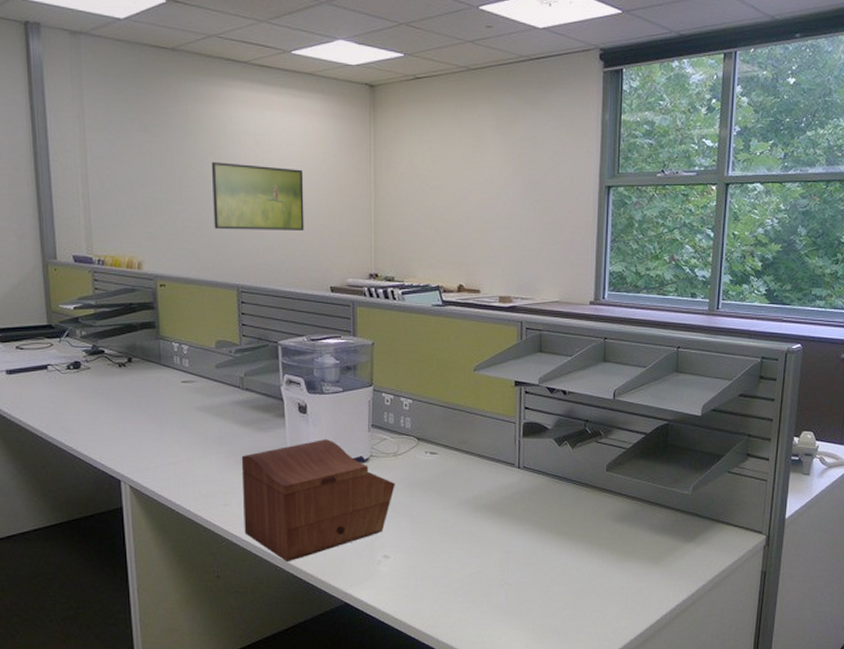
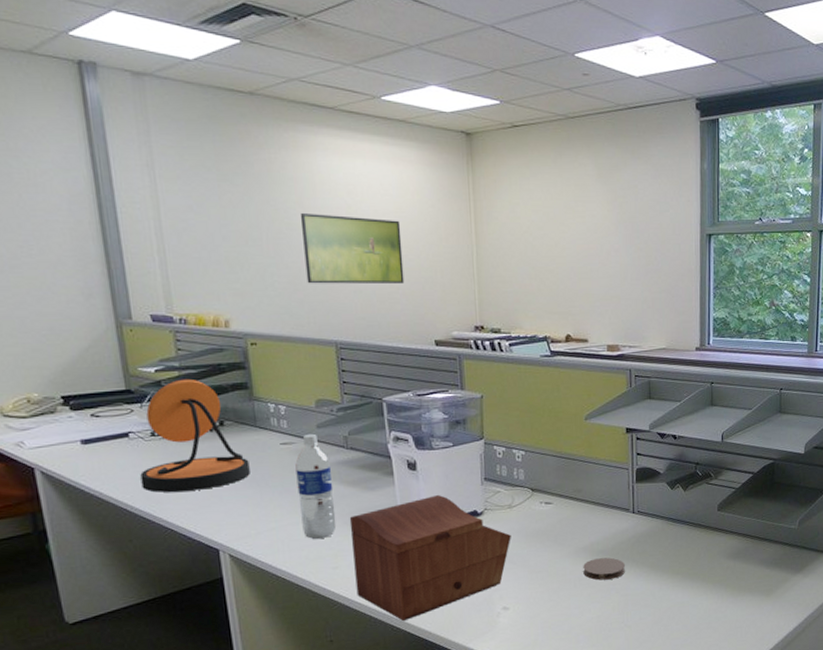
desk lamp: none [55,316,153,424] -> present [140,378,250,493]
water bottle: none [194,373,229,475] -> present [295,433,337,539]
coaster: none [465,512,509,535] -> present [583,557,626,581]

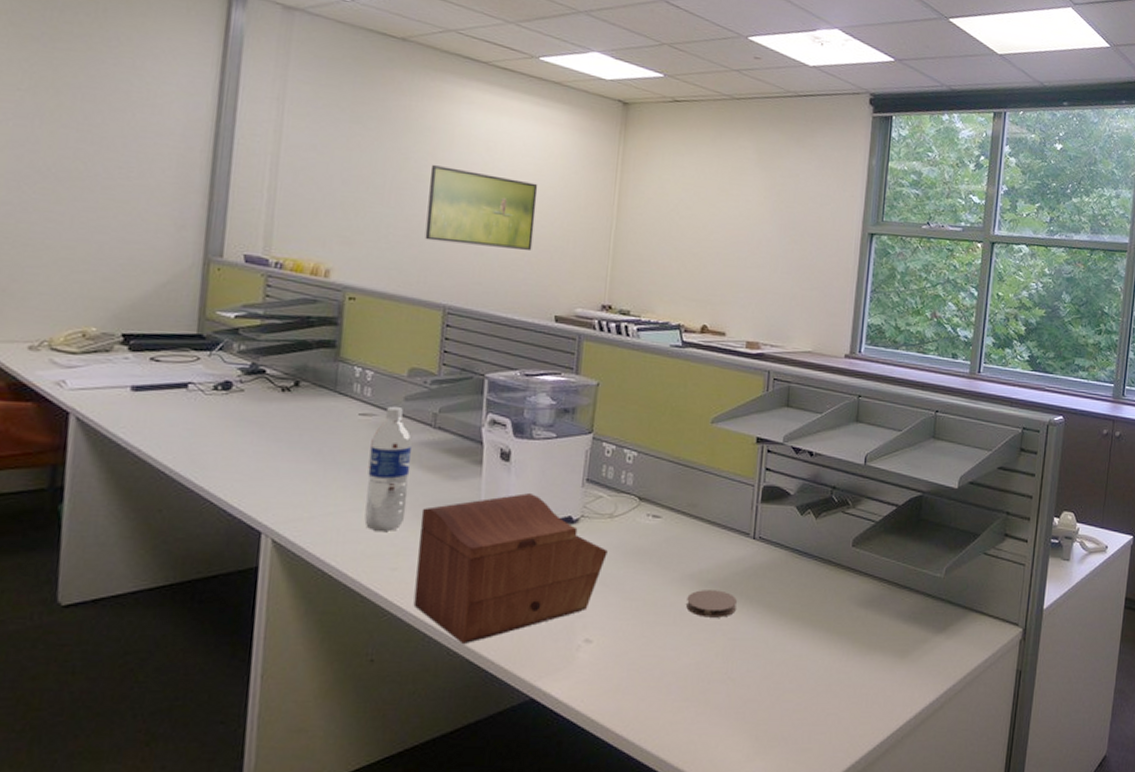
desk lamp: present [140,378,250,493] -> none [188,329,319,459]

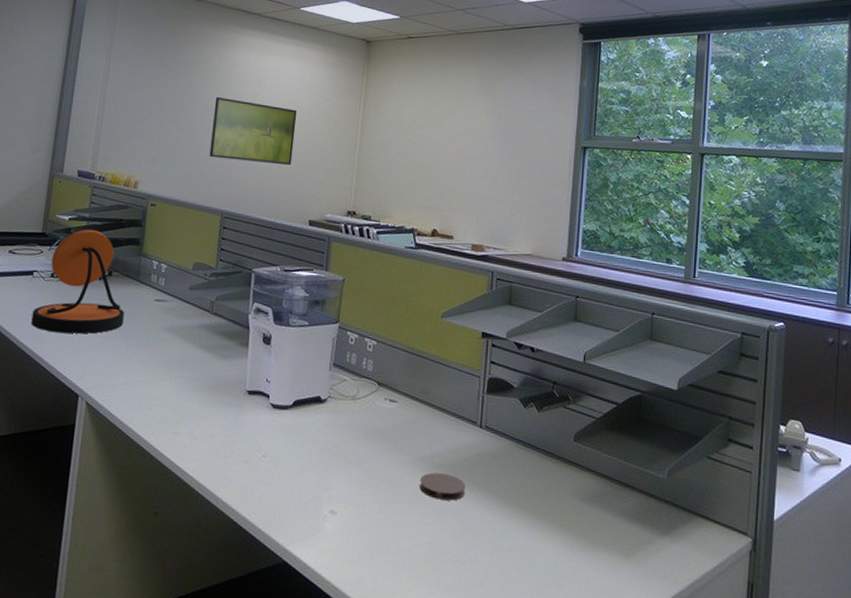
desk lamp: none [188,329,319,459] -> present [31,229,125,334]
water bottle: present [364,406,412,531] -> none [155,294,194,401]
sewing box: present [413,493,608,645] -> none [190,373,351,506]

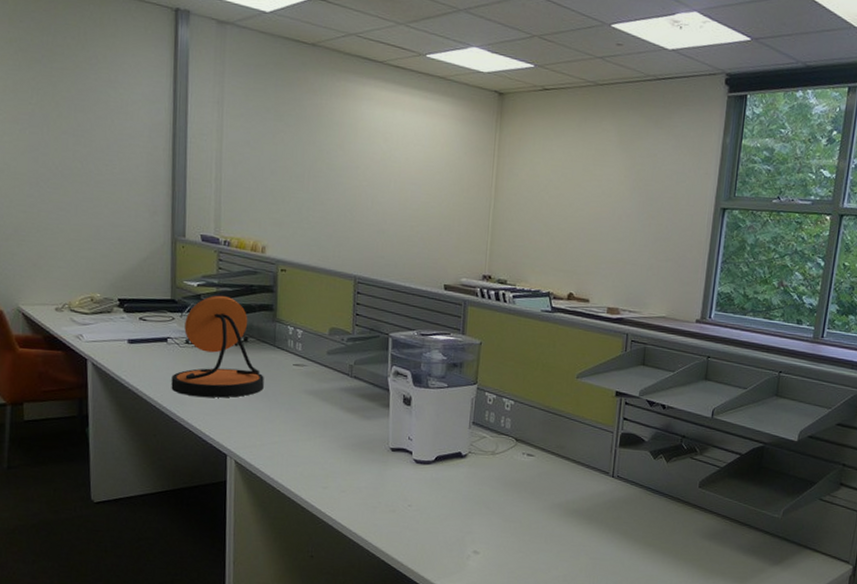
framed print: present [209,97,298,165] -> none [337,156,428,228]
coaster: present [419,472,466,501] -> none [555,517,599,541]

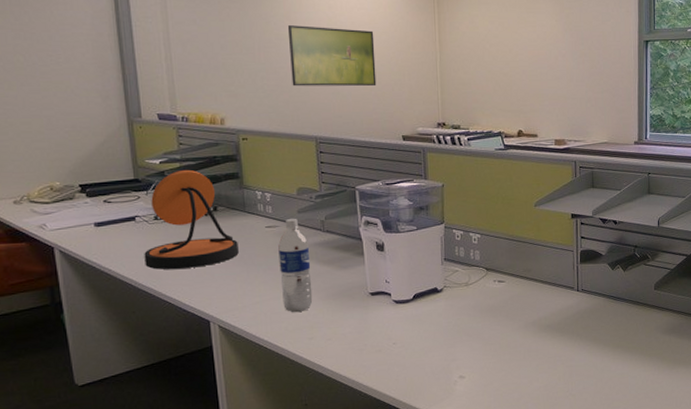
water bottle: none [301,358,335,458] -> present [278,218,313,312]
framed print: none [337,156,428,228] -> present [287,25,377,87]

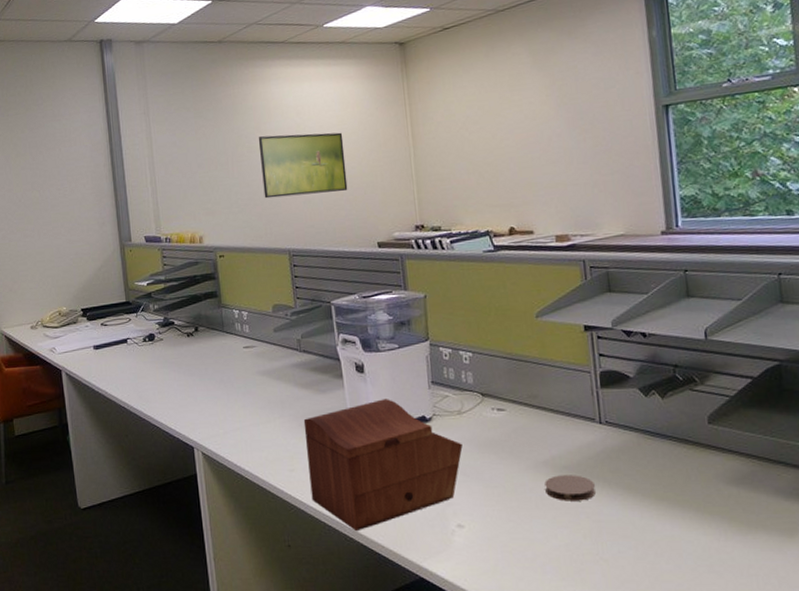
desk lamp: present [144,169,239,270] -> none [135,290,219,393]
water bottle: present [278,218,313,312] -> none [256,337,292,440]
sewing box: none [324,273,468,388] -> present [303,399,463,532]
coaster: none [532,331,571,353] -> present [545,475,596,501]

